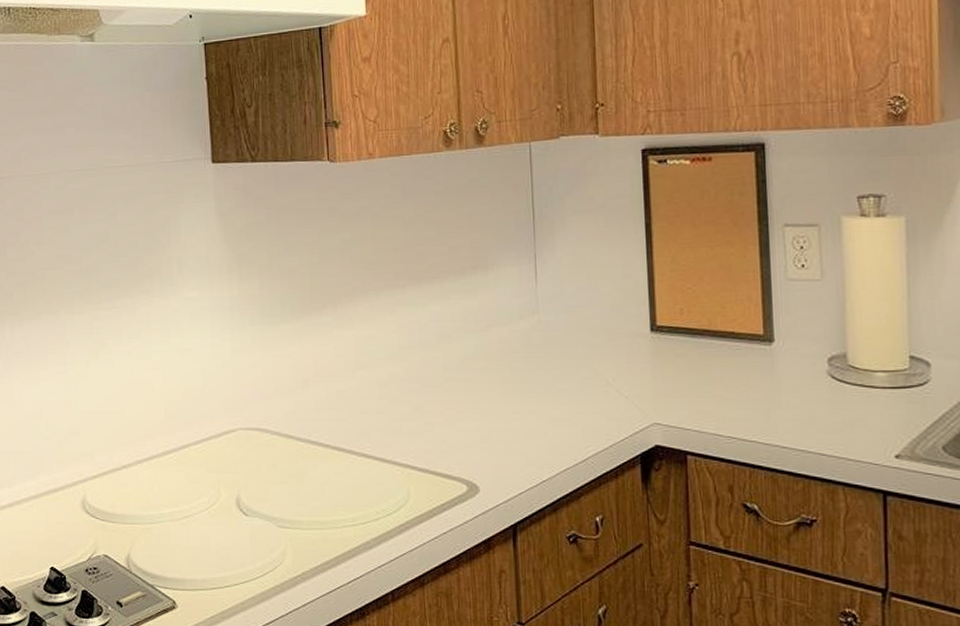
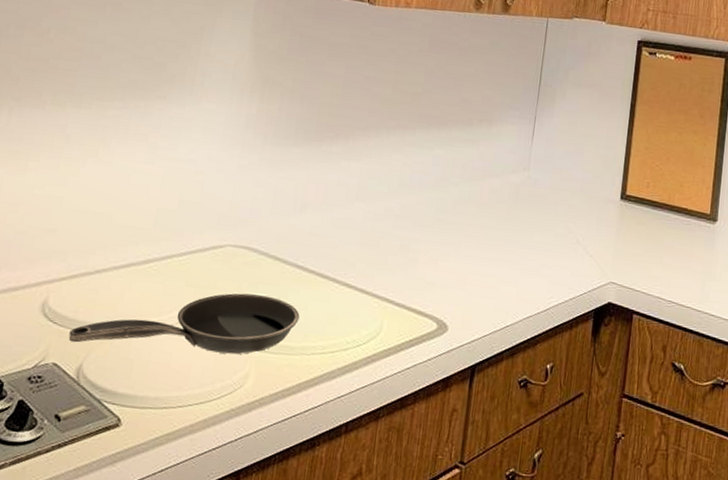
frying pan: none [112,474,324,535] -> present [68,293,300,355]

